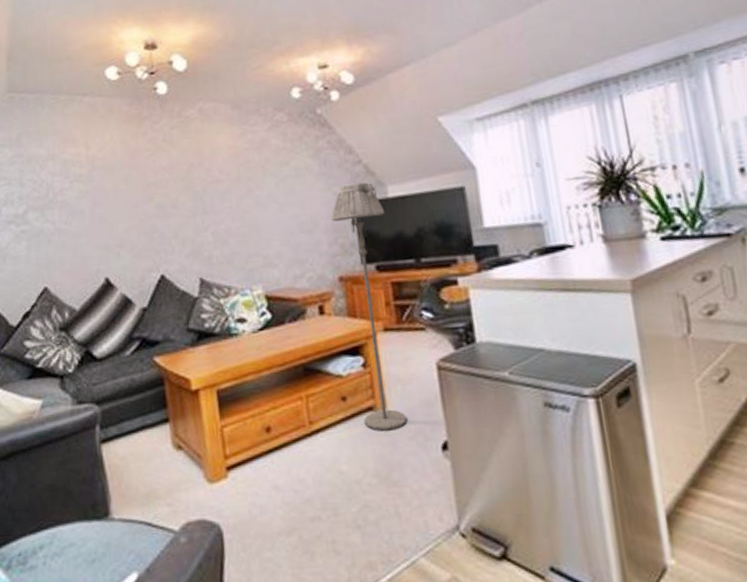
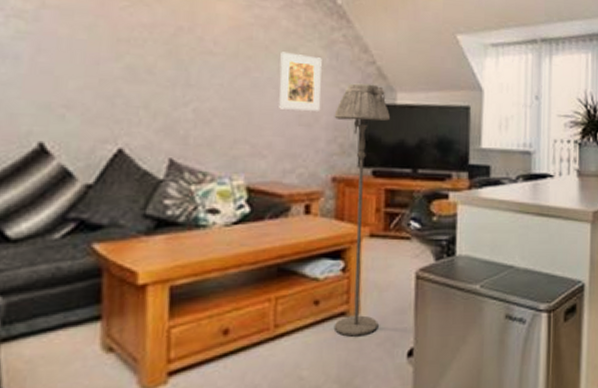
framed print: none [275,166,318,220] -> present [279,52,322,111]

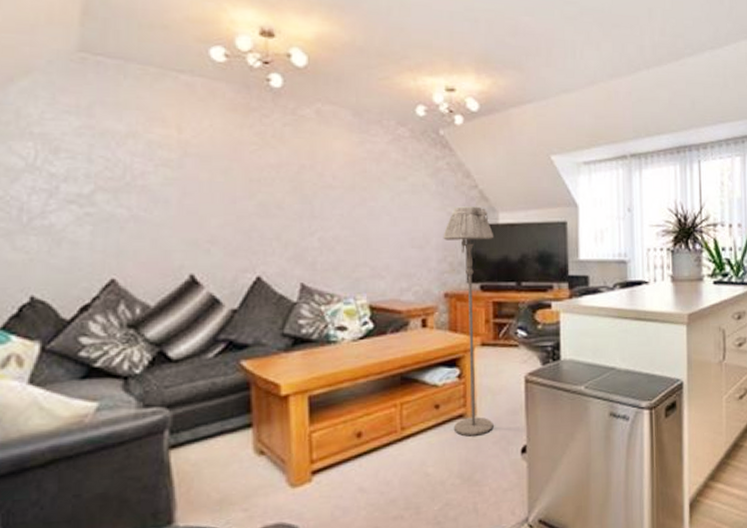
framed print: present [279,52,322,111] -> none [392,182,431,234]

